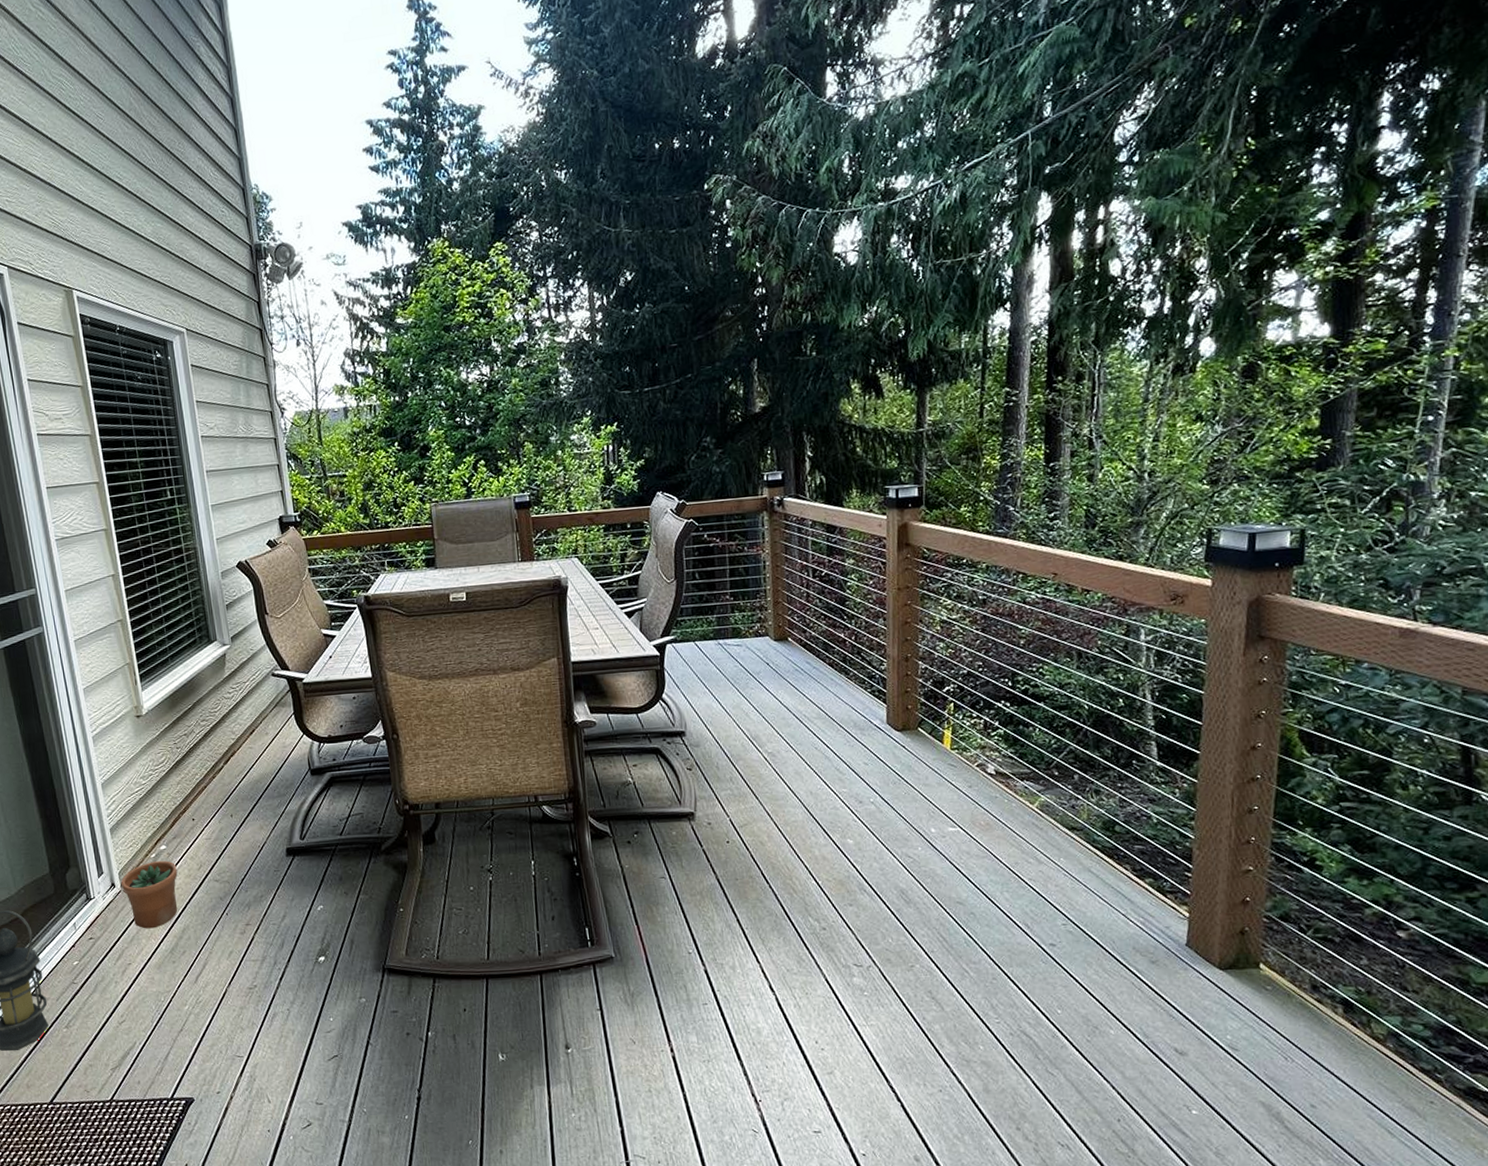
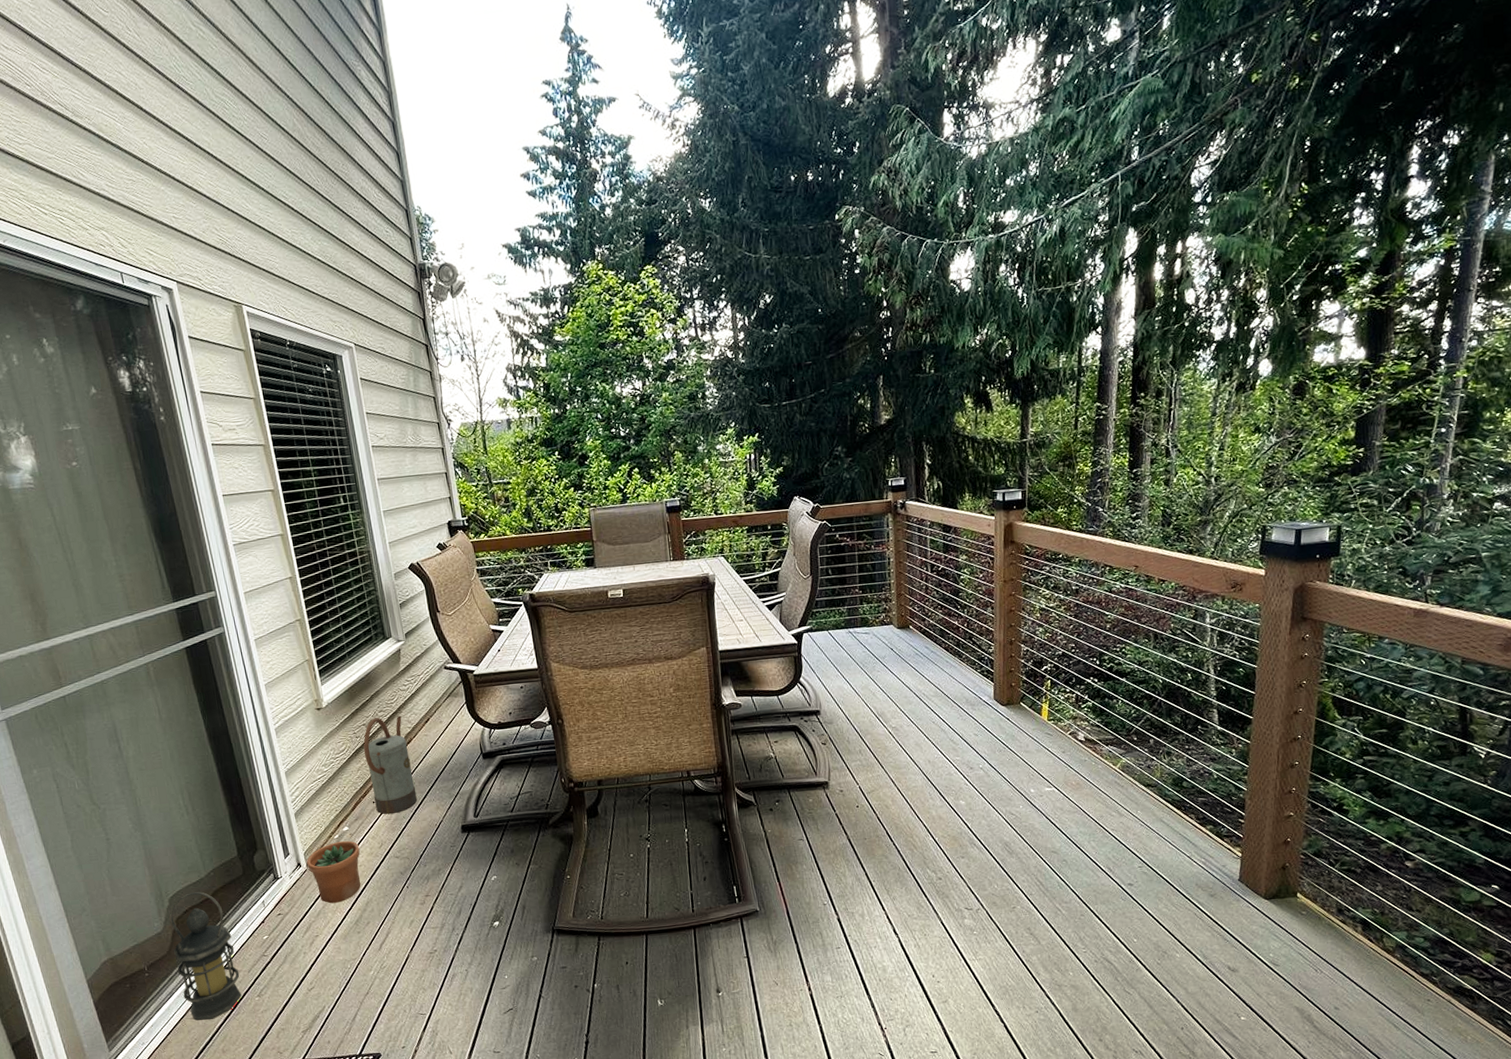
watering can: none [184,725,240,834] -> present [363,715,418,815]

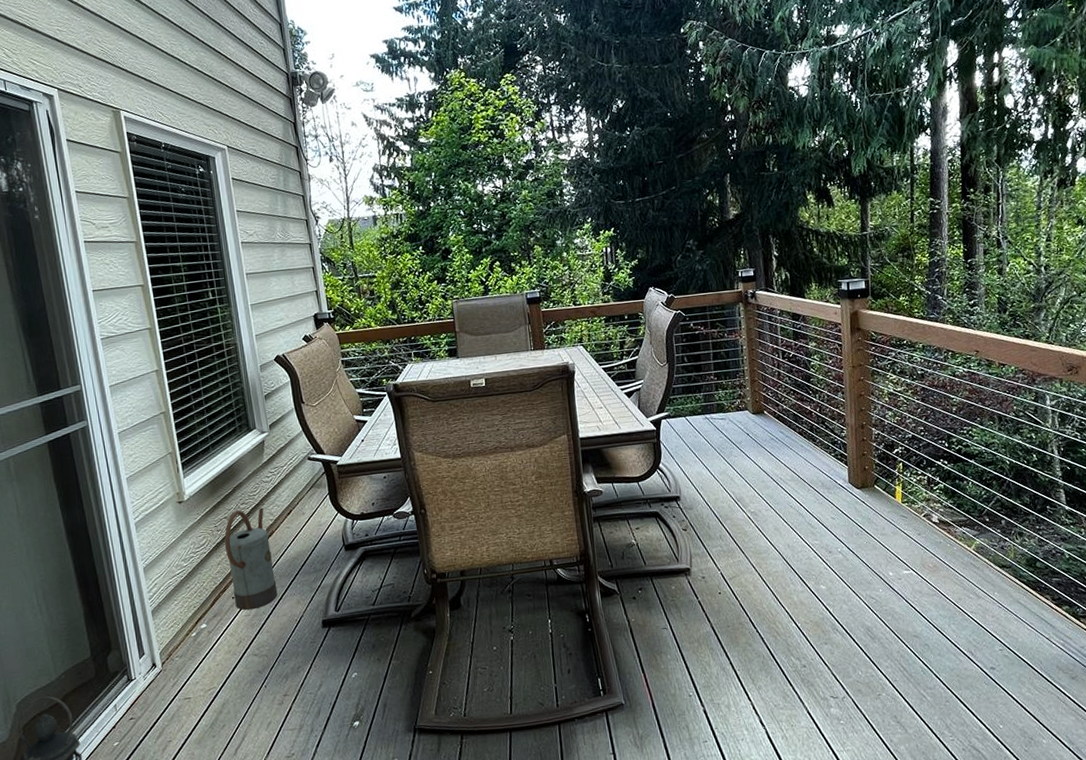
planter: present [306,841,361,904] -> none [161,638,218,706]

